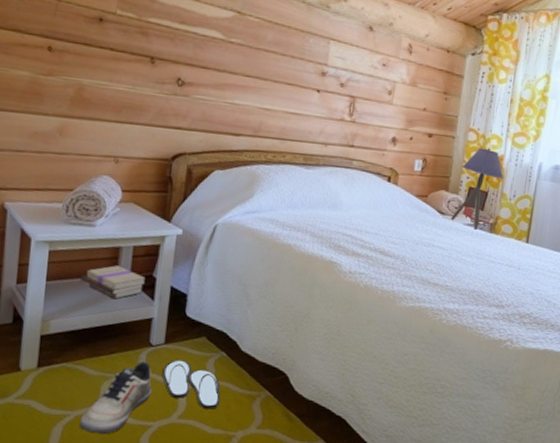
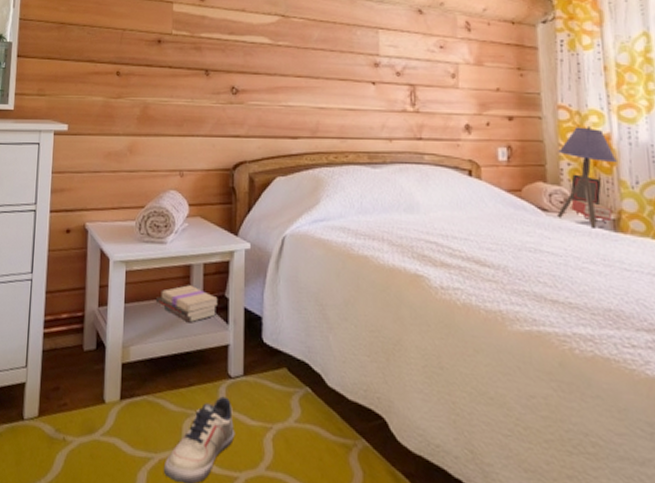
slippers: present [162,359,221,410] -> none [245,395,311,461]

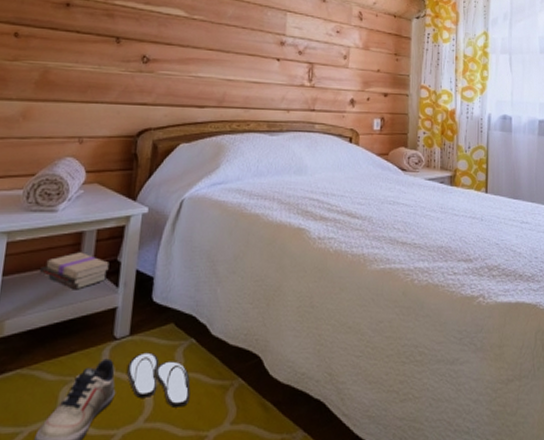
slippers: none [245,395,311,461] -> present [127,352,191,408]
table lamp: present [557,125,617,228] -> none [412,102,458,184]
jewelry box: present [571,174,613,224] -> none [423,141,451,180]

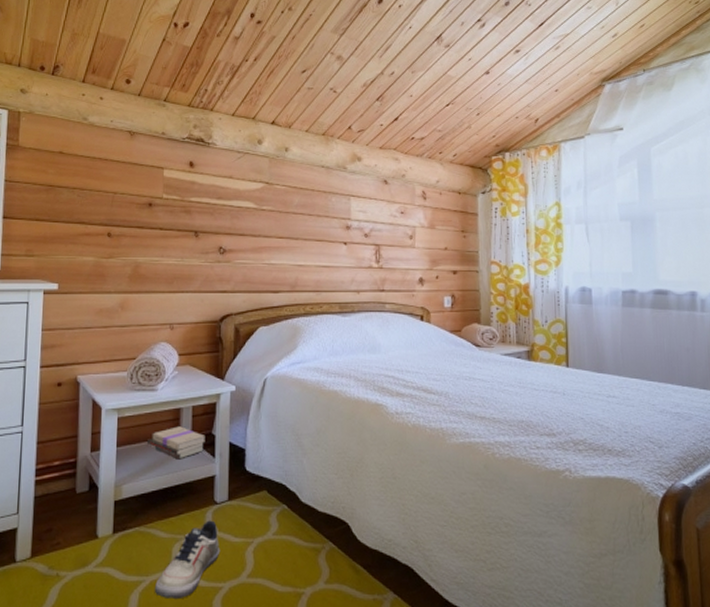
slippers: present [127,352,191,408] -> none [229,516,286,566]

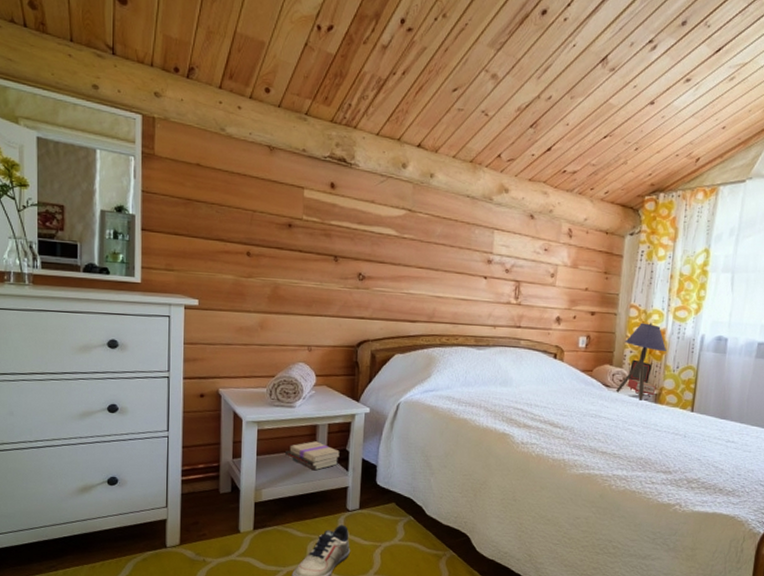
table lamp: none [487,277,533,359] -> present [616,322,667,400]
jewelry box: none [498,316,528,355] -> present [627,359,656,397]

